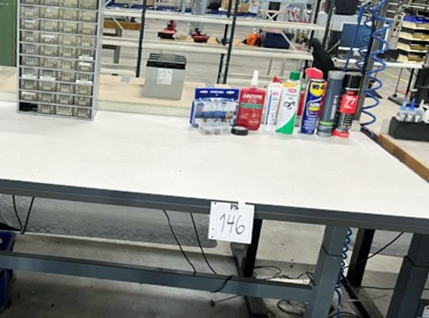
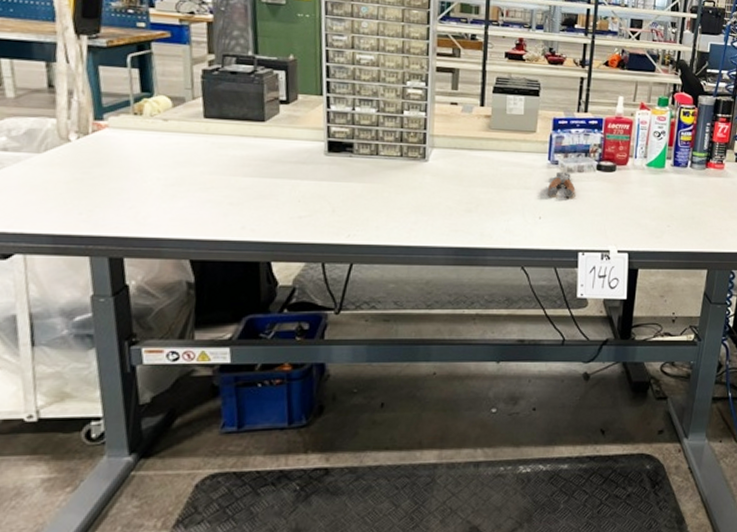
pliers: none [188,133,212,156] -> present [548,171,576,198]

